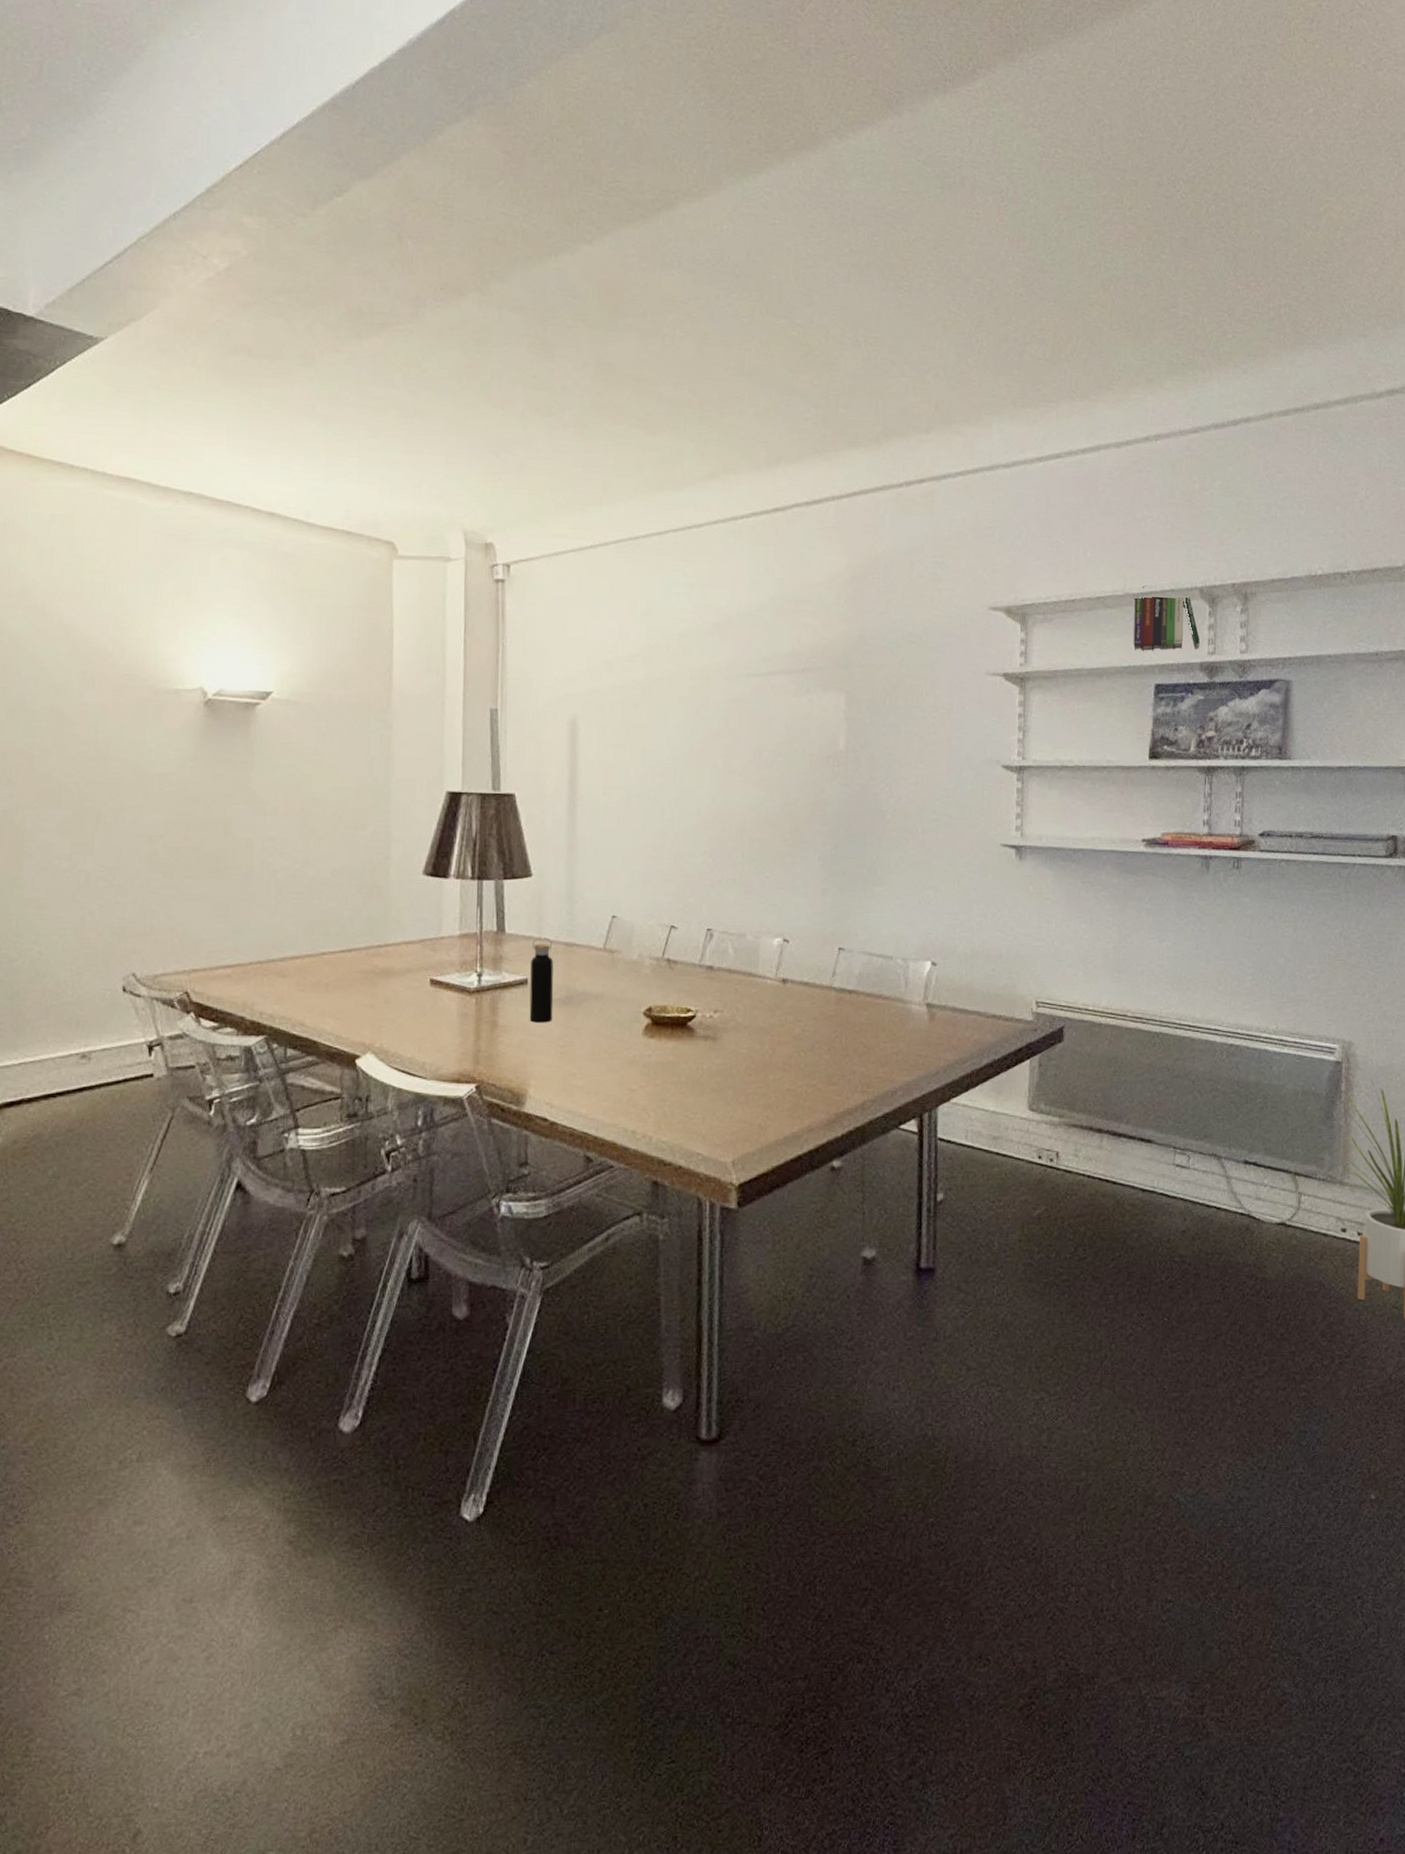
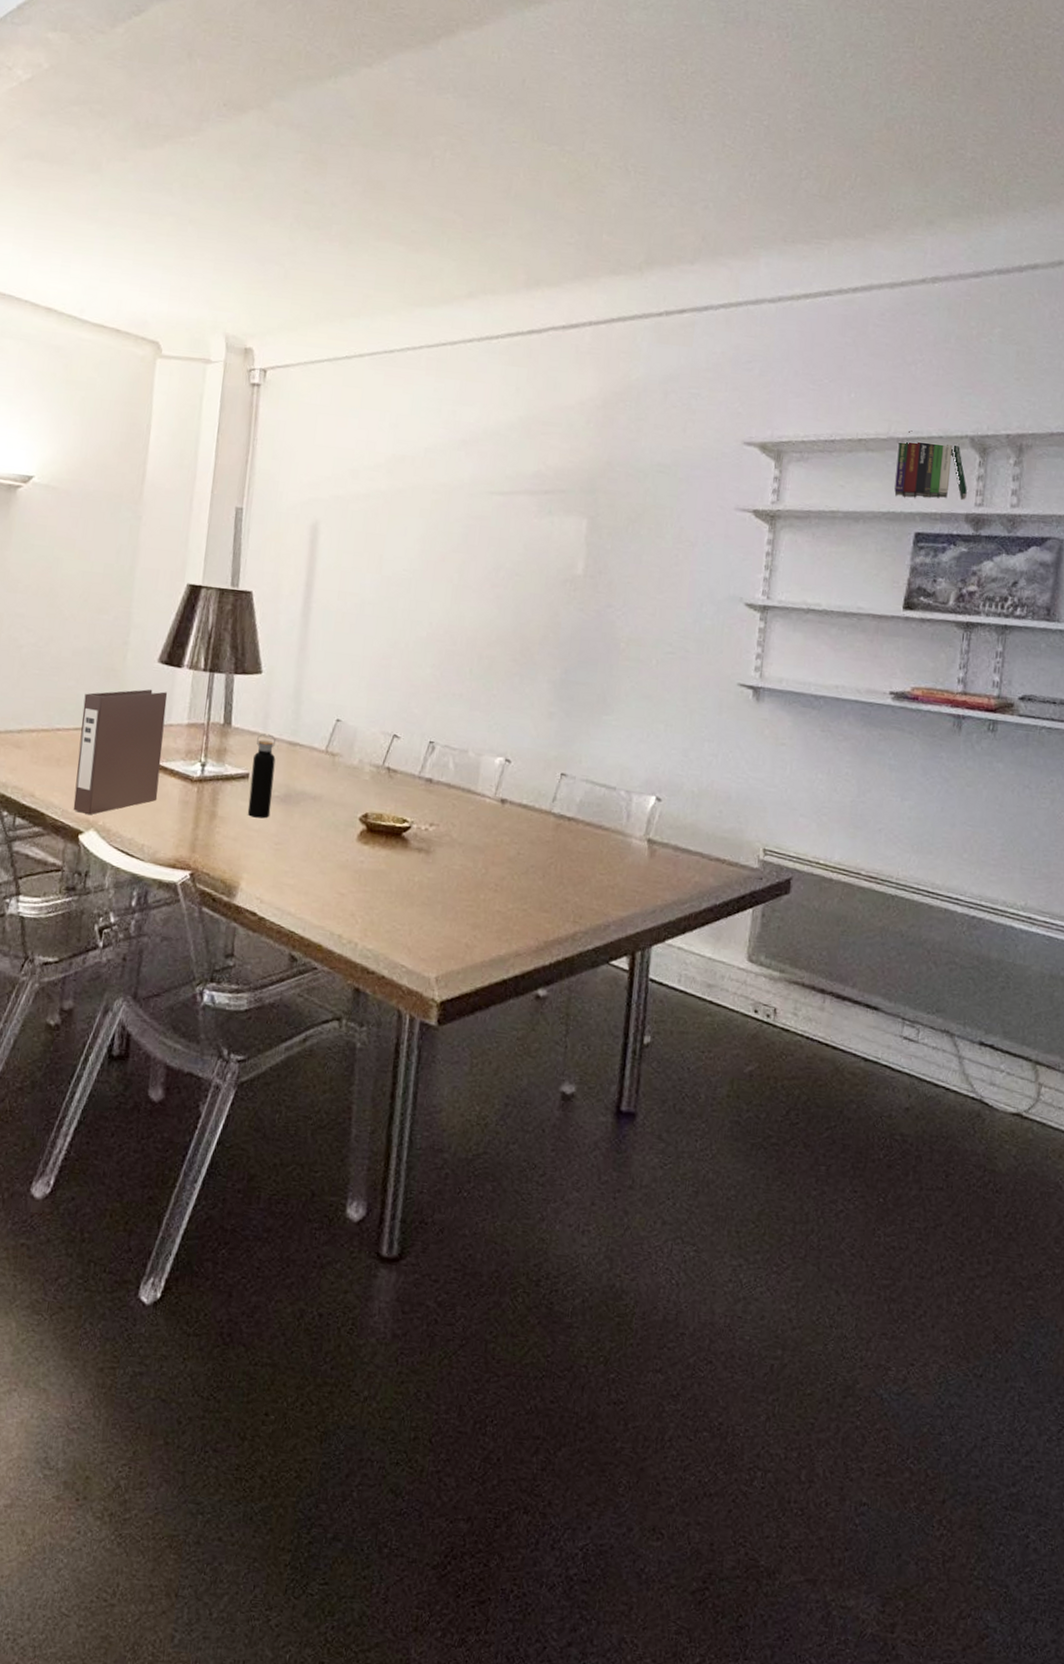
binder: none [347,903,436,1038] -> present [73,689,168,815]

